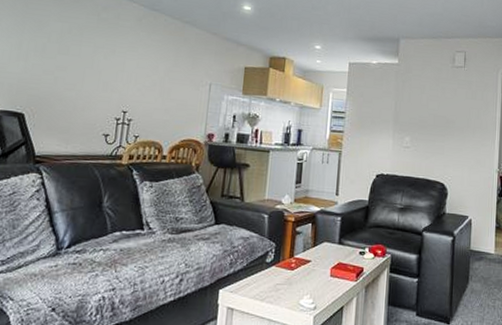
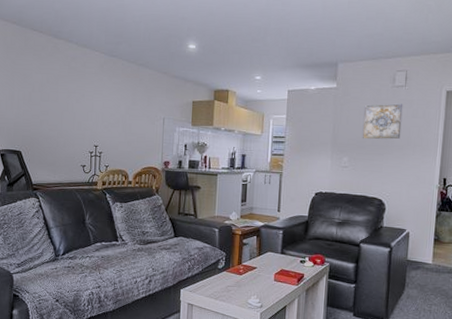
wall art: none [423,83,463,120] -> present [362,103,403,139]

